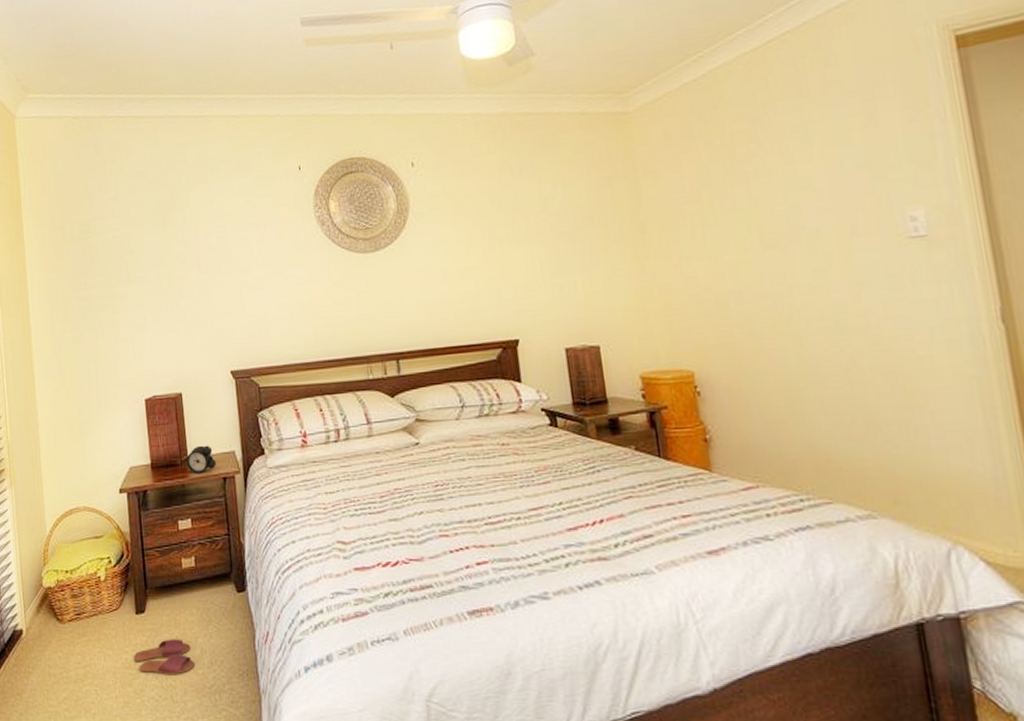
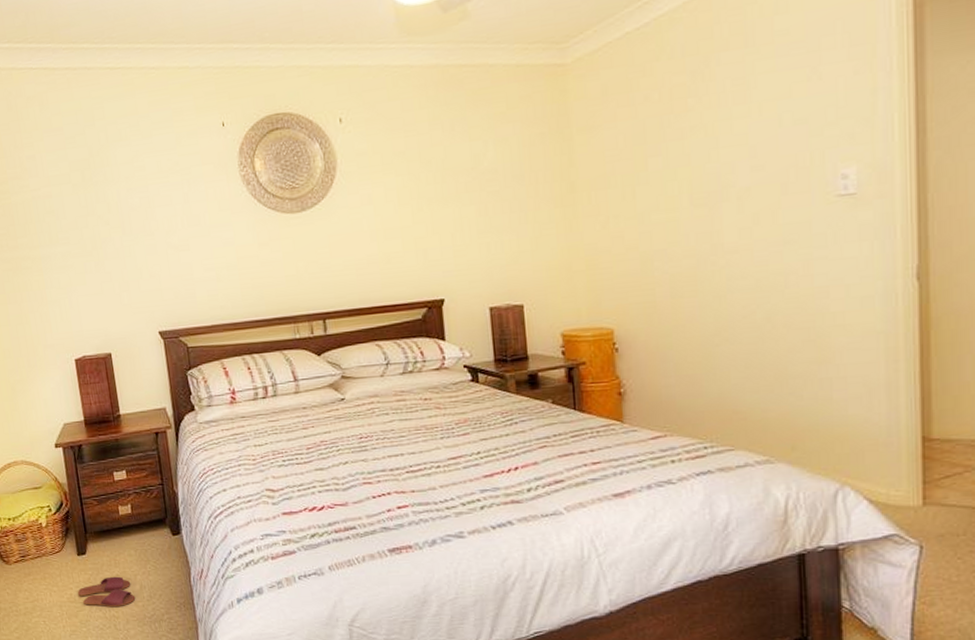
alarm clock: present [184,445,217,474] -> none [116,402,149,430]

